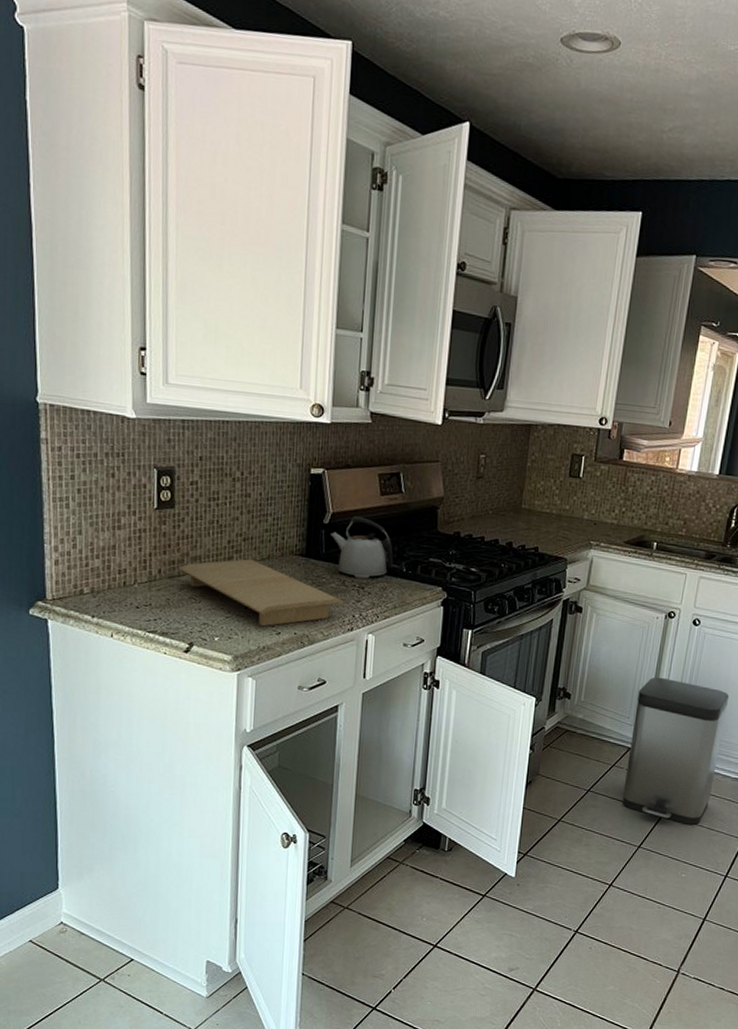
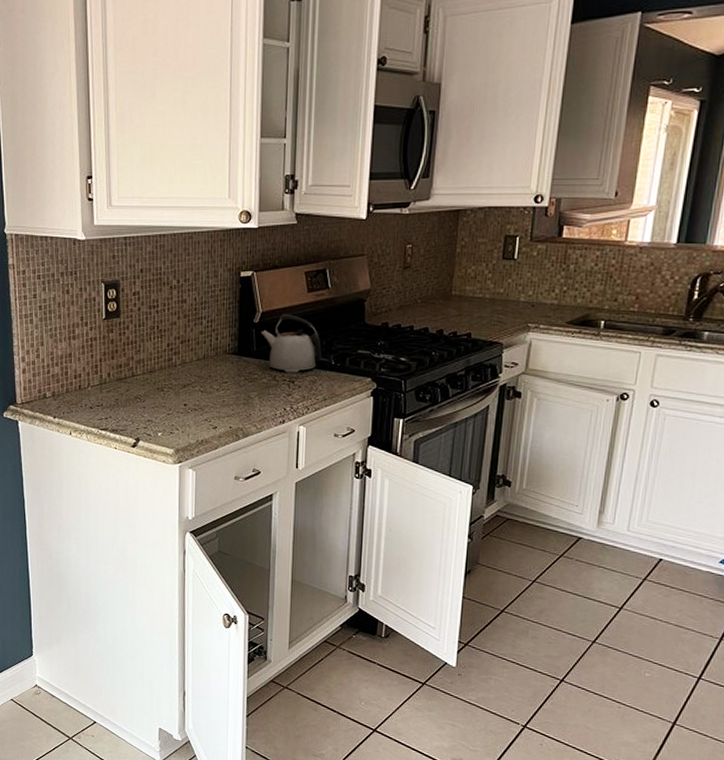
cutting board: present [178,559,344,627] -> none [125,359,276,422]
pedal bin: present [622,677,730,826] -> none [572,462,698,622]

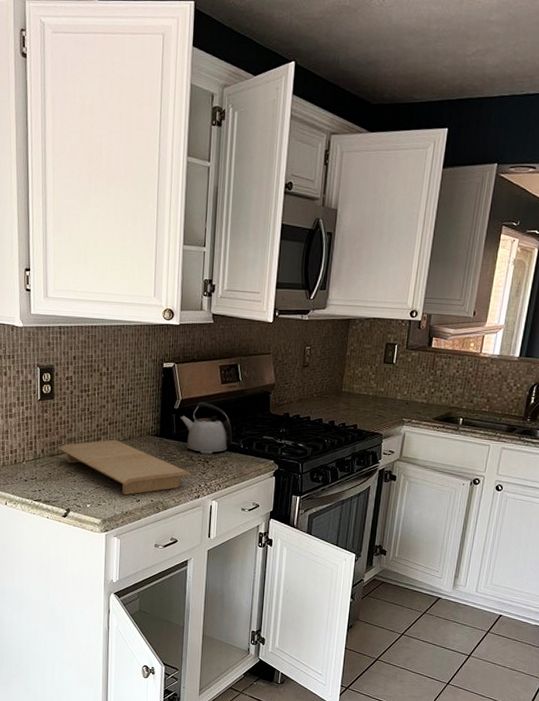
cutting board: none [125,359,276,422] -> present [58,439,192,496]

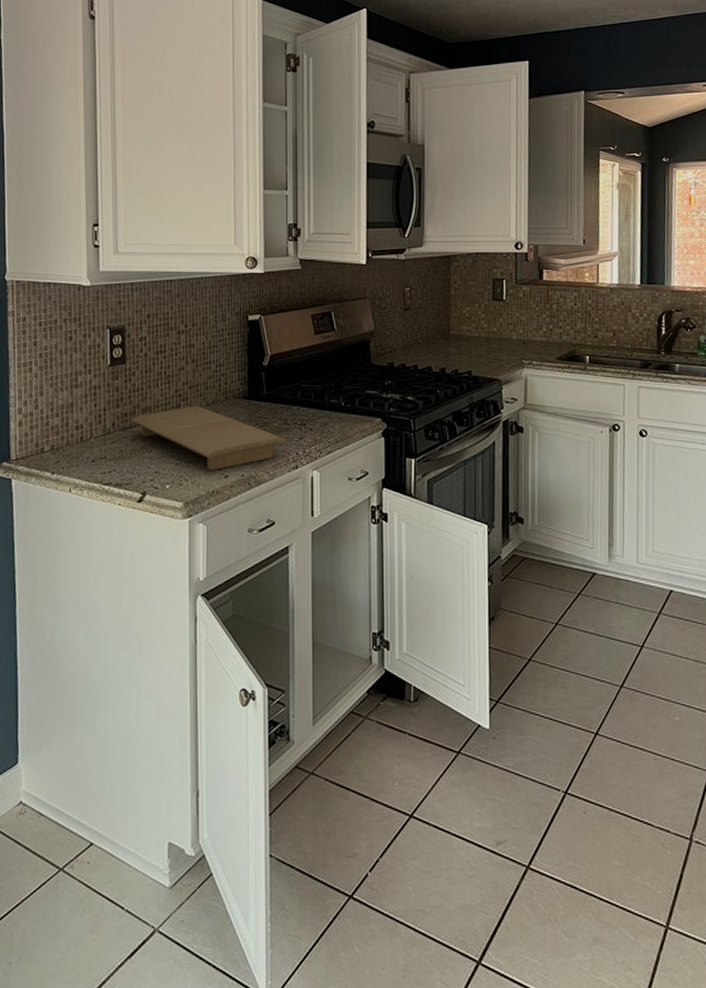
kettle: present [179,402,233,454] -> none [269,356,332,416]

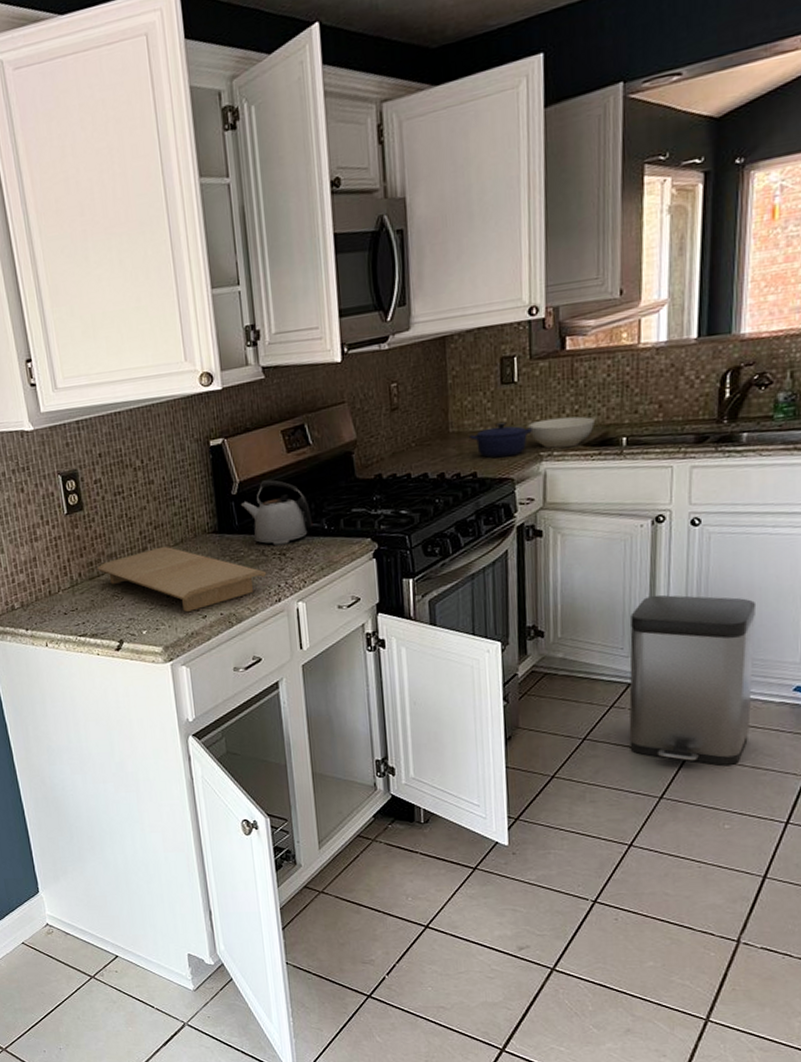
kettle: none [269,356,332,416] -> present [240,479,313,545]
cooking pot: none [467,331,516,361] -> present [469,421,532,459]
bowl: none [514,333,566,359] -> present [528,416,596,449]
pedal bin: none [593,494,692,659] -> present [629,594,757,766]

